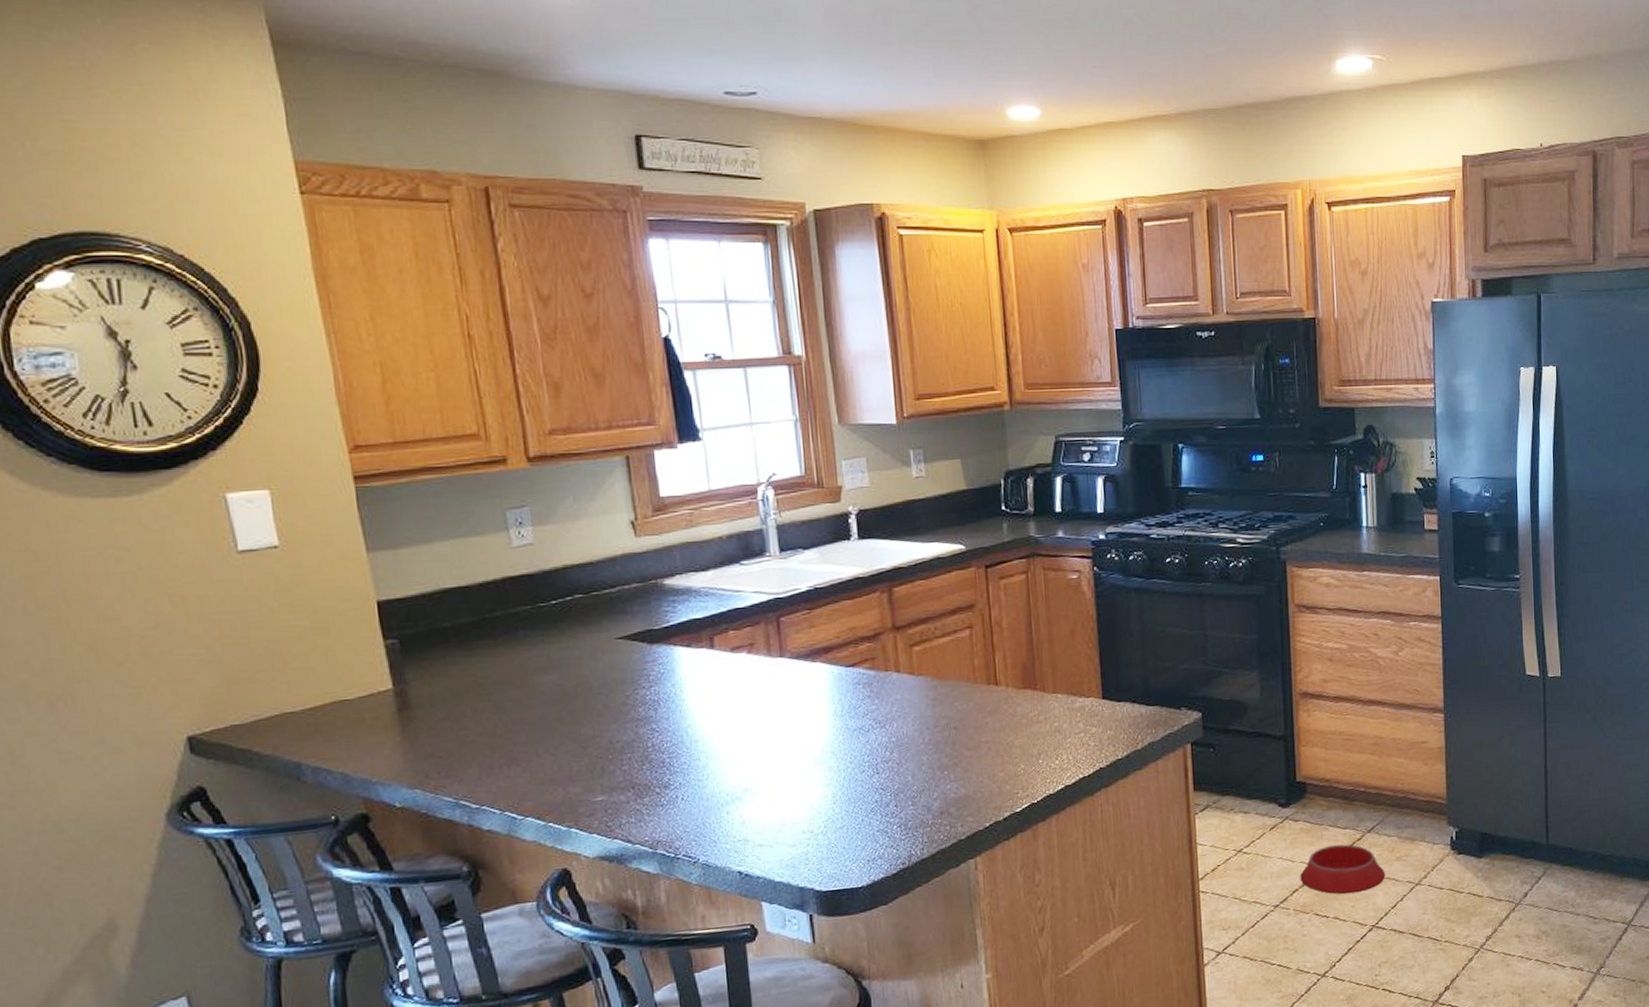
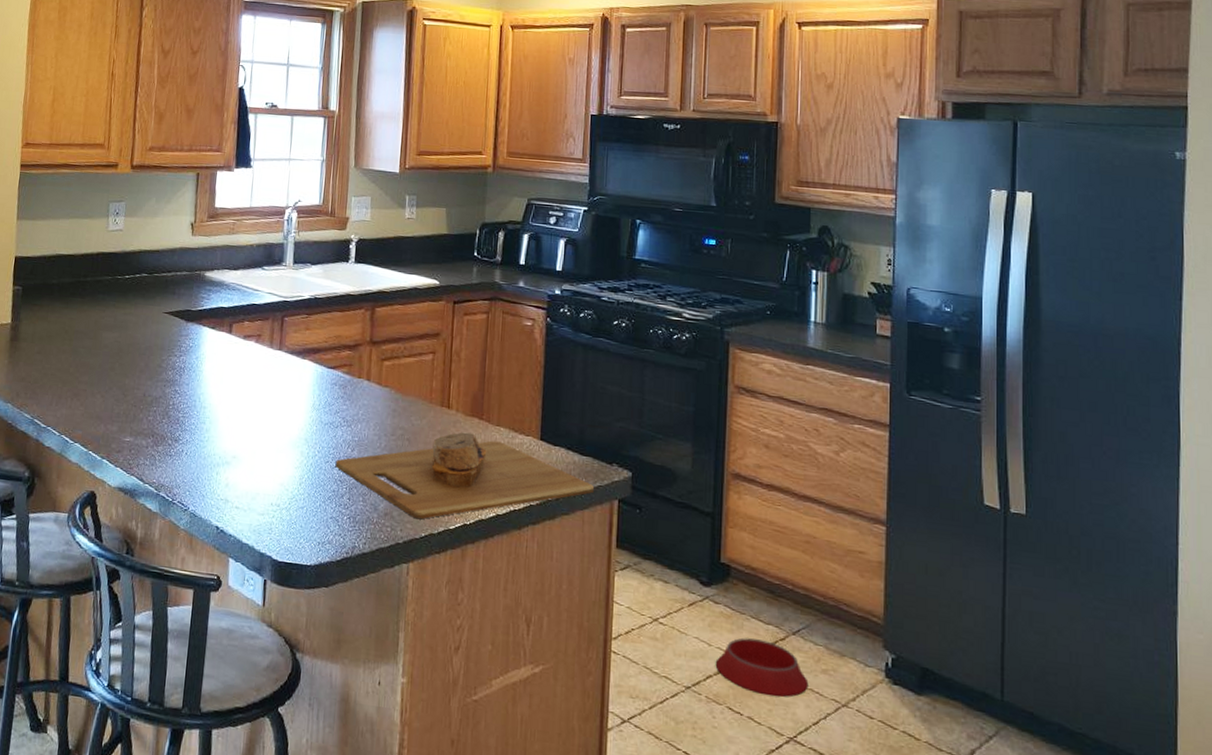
cutting board: none [873,706,1166,810] -> present [335,432,595,520]

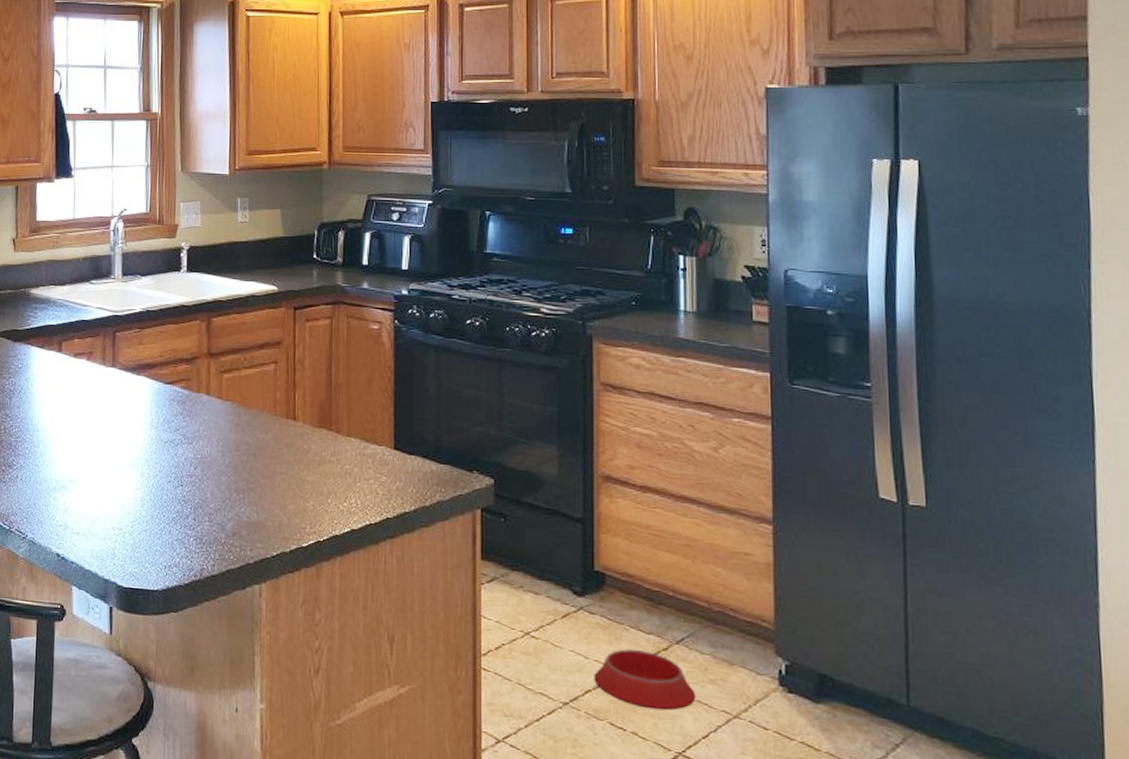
cutting board: present [335,432,595,520] -> none [178,444,455,538]

